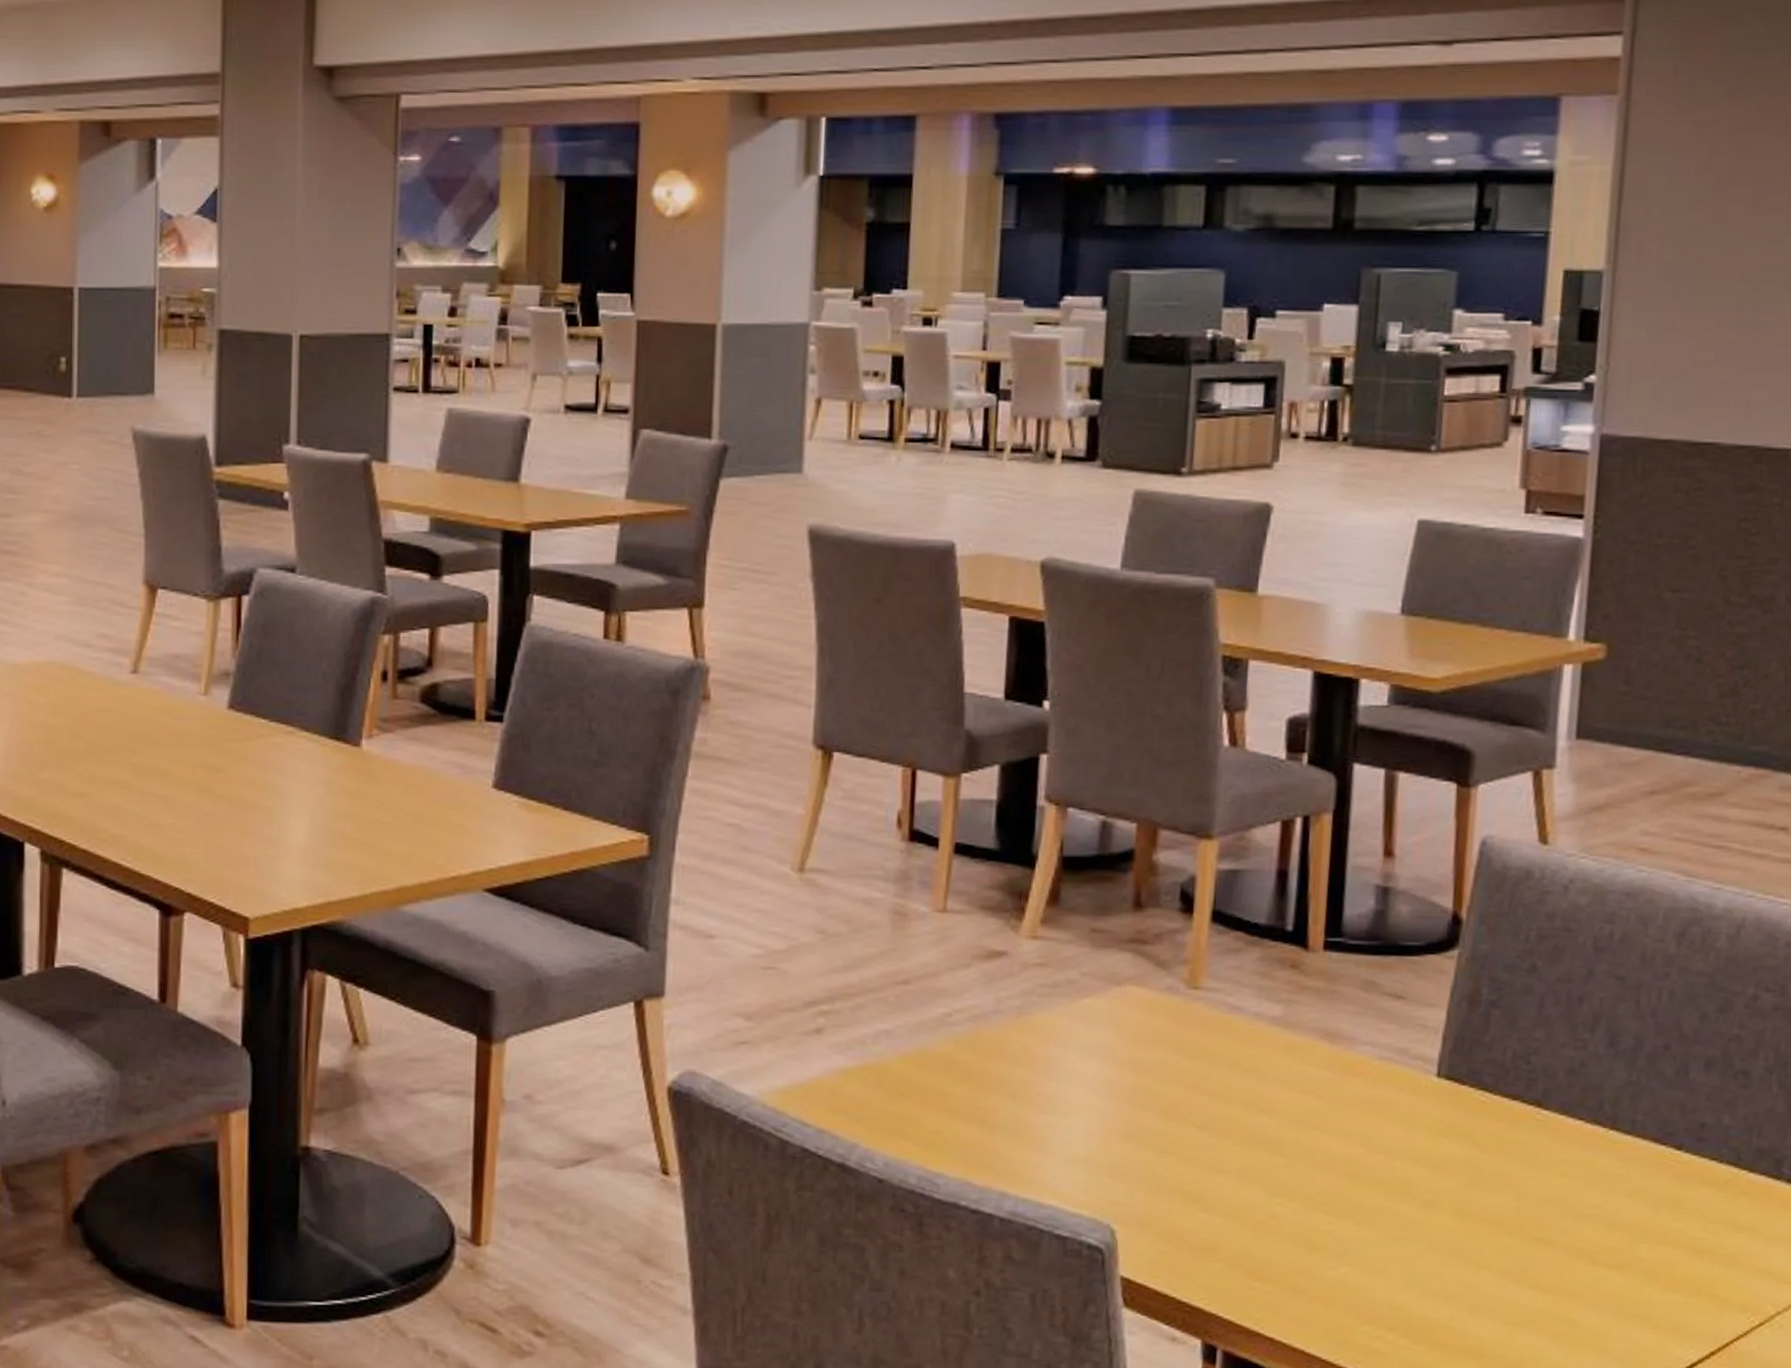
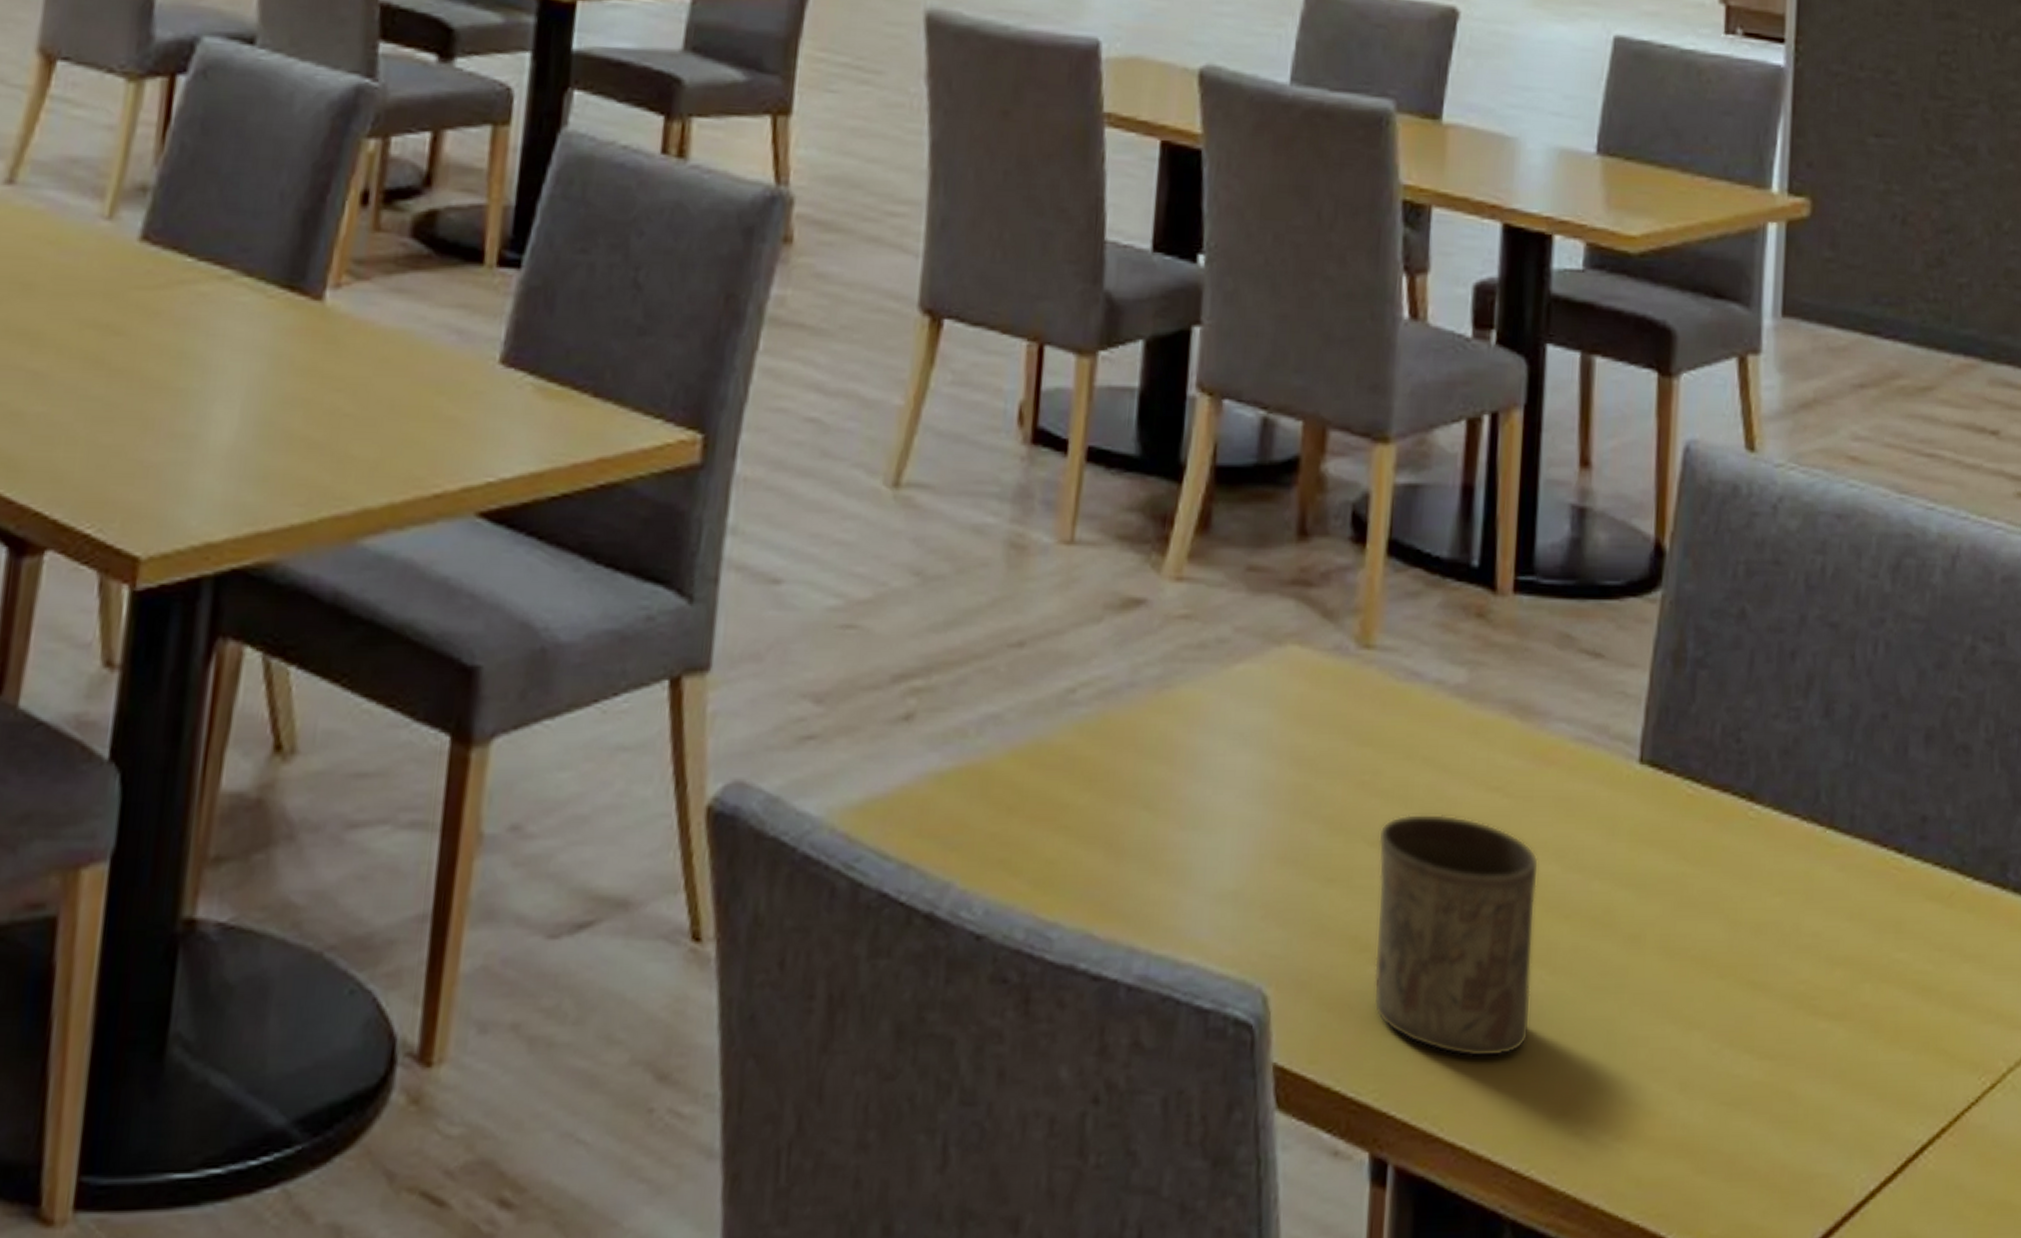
cup: none [1203,1107,1347,1281] -> present [1373,813,1539,1058]

